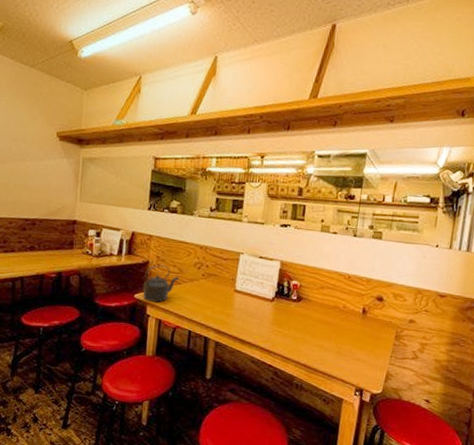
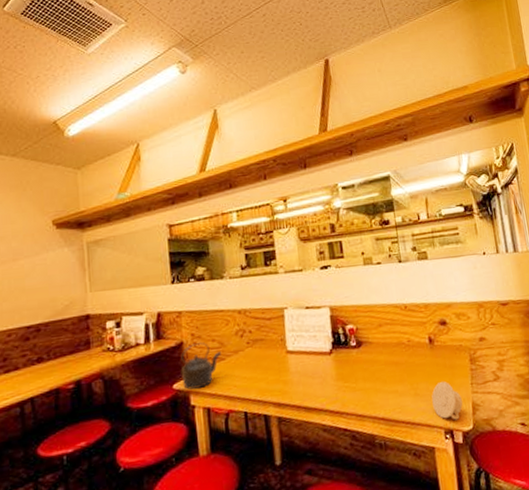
cup: none [351,348,379,383] -> present [431,382,463,420]

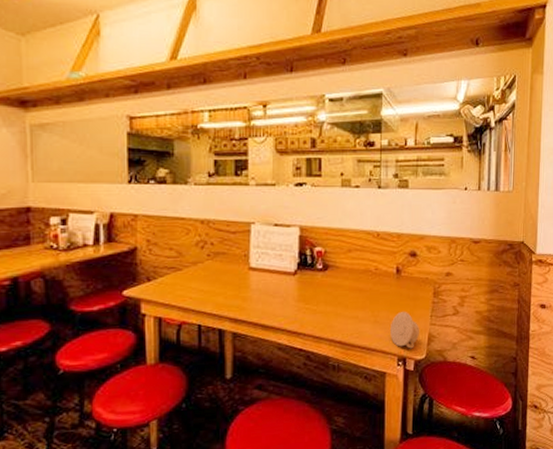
kettle: present [181,342,221,390] -> none [132,250,178,297]

